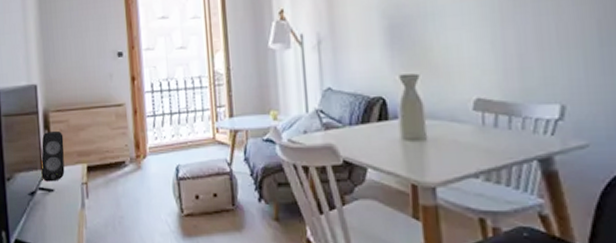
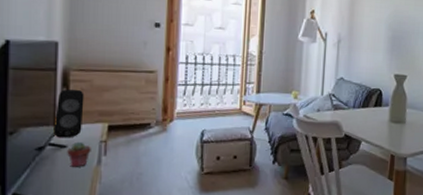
potted succulent: none [54,184,75,211] -> present [67,141,91,167]

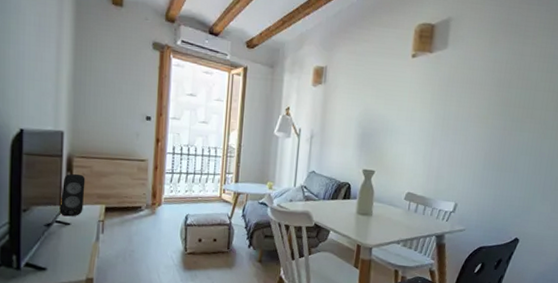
potted succulent: present [67,141,91,167] -> none [71,220,91,243]

